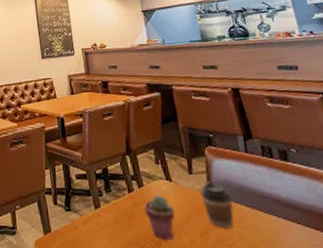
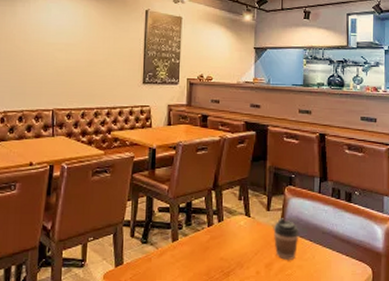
potted succulent: present [144,195,175,240] -> none [220,229,247,271]

